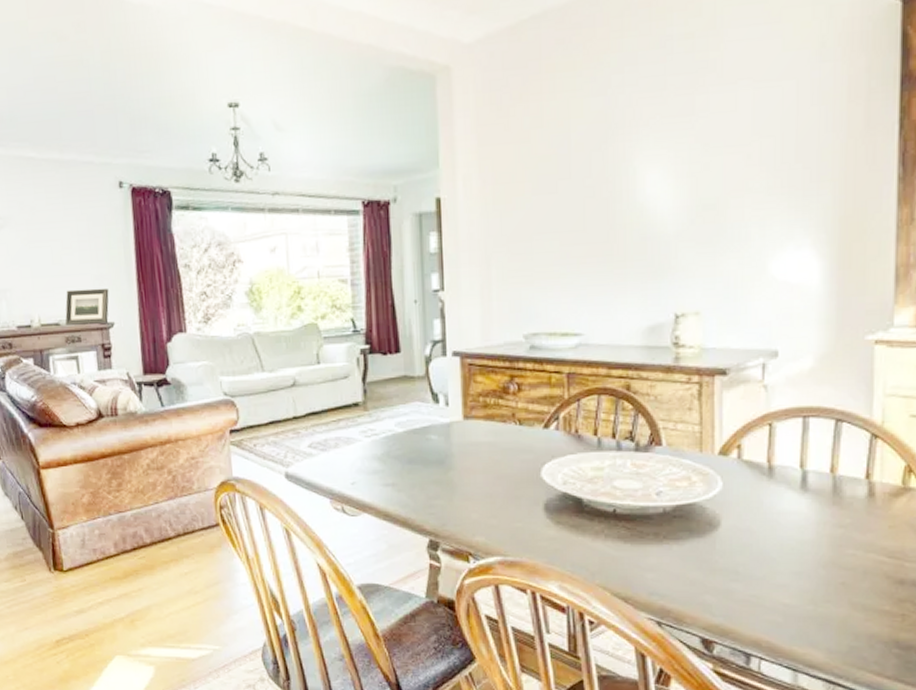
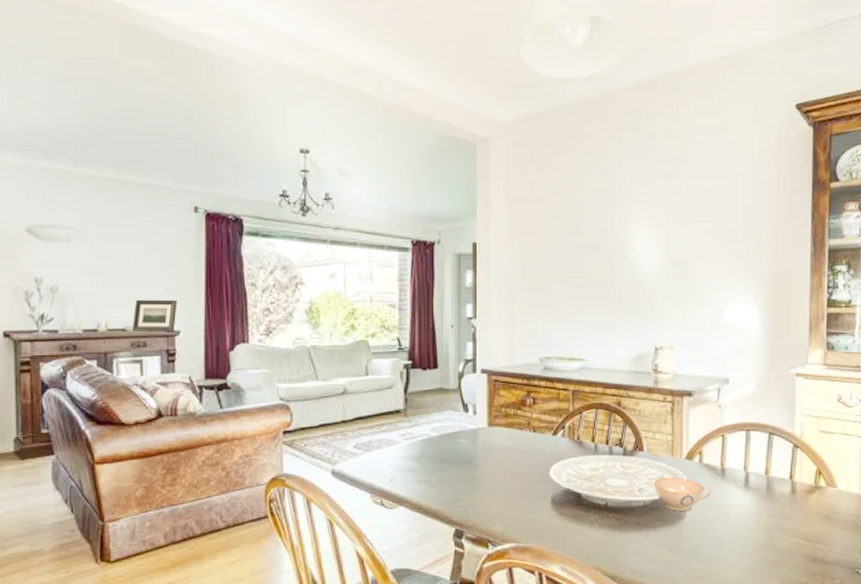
teacup: none [676,478,755,520] -> present [653,477,712,511]

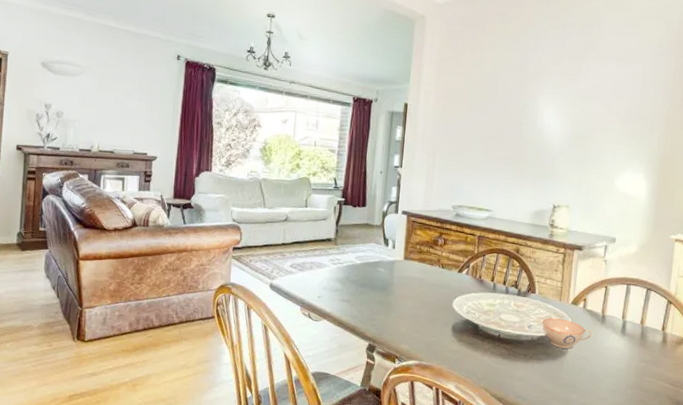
picture frame: present [133,299,177,331] -> none [119,128,157,156]

